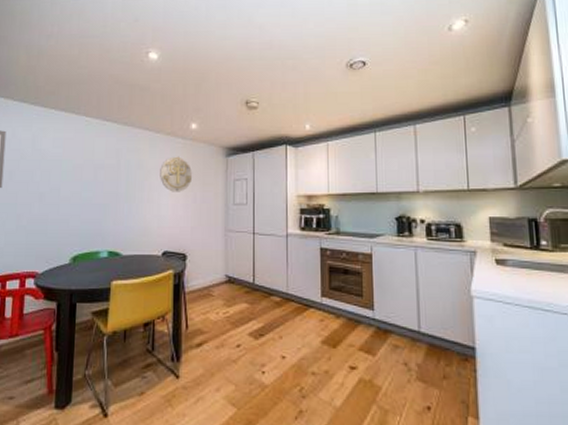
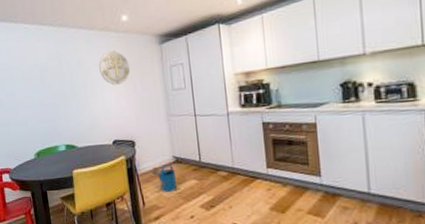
watering can: none [201,283,227,315] -> present [152,164,177,192]

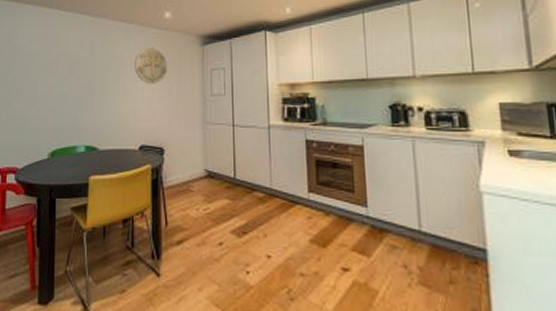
watering can: present [152,164,177,192] -> none [180,178,207,211]

